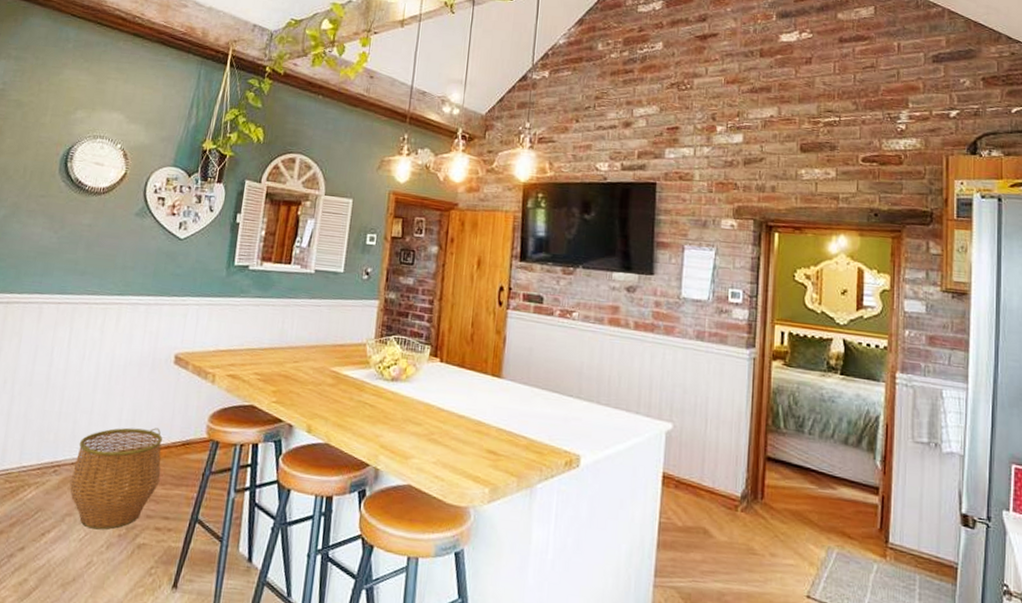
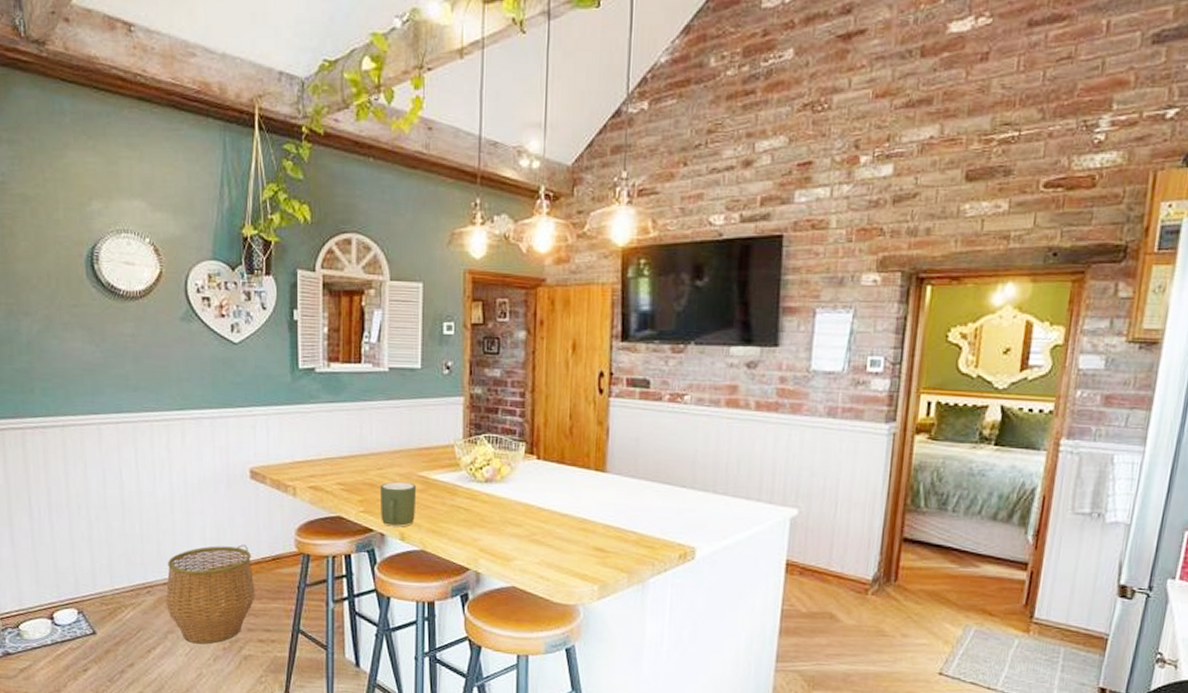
mug: none [291,375,327,420] -> present [379,481,416,527]

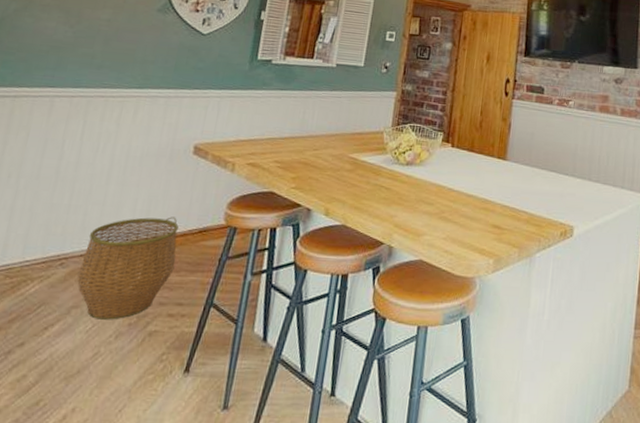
mug: present [379,481,416,527] -> none [309,161,346,203]

